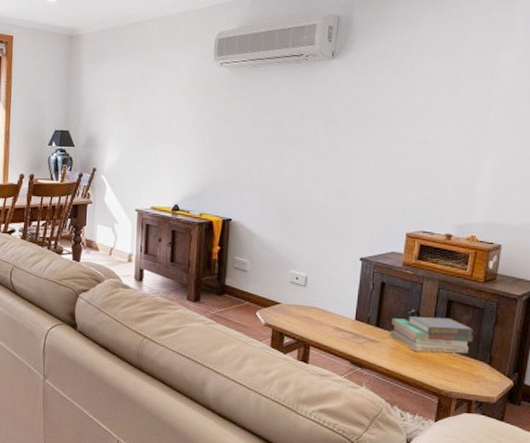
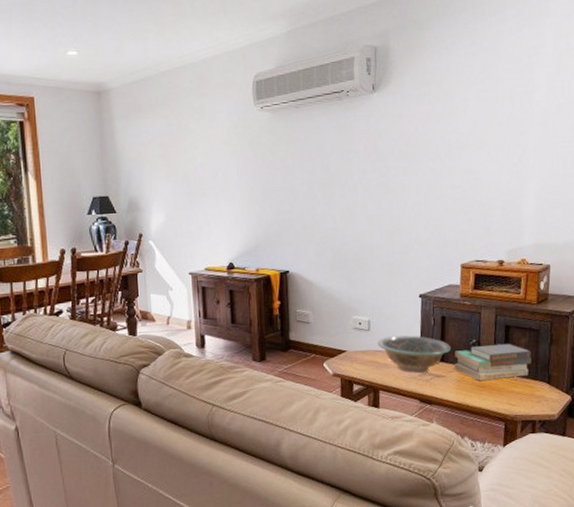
decorative bowl: none [313,294,388,336] -> present [377,335,451,374]

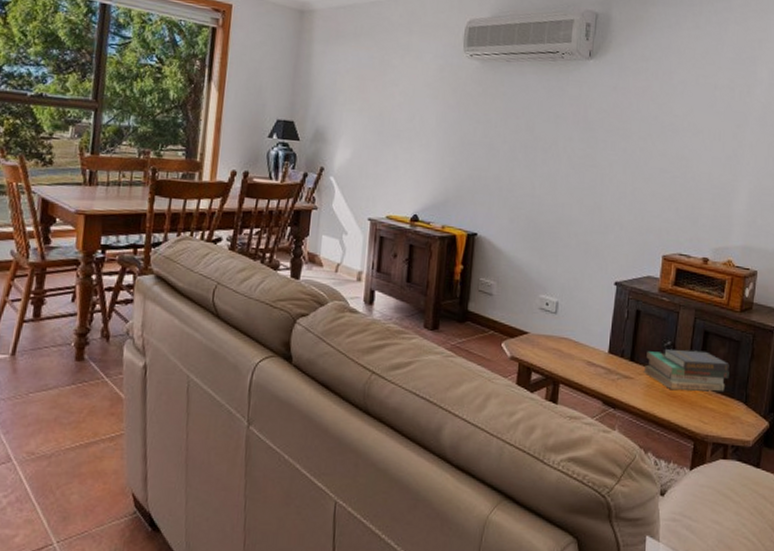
decorative bowl: present [377,335,451,374] -> none [563,323,643,371]

